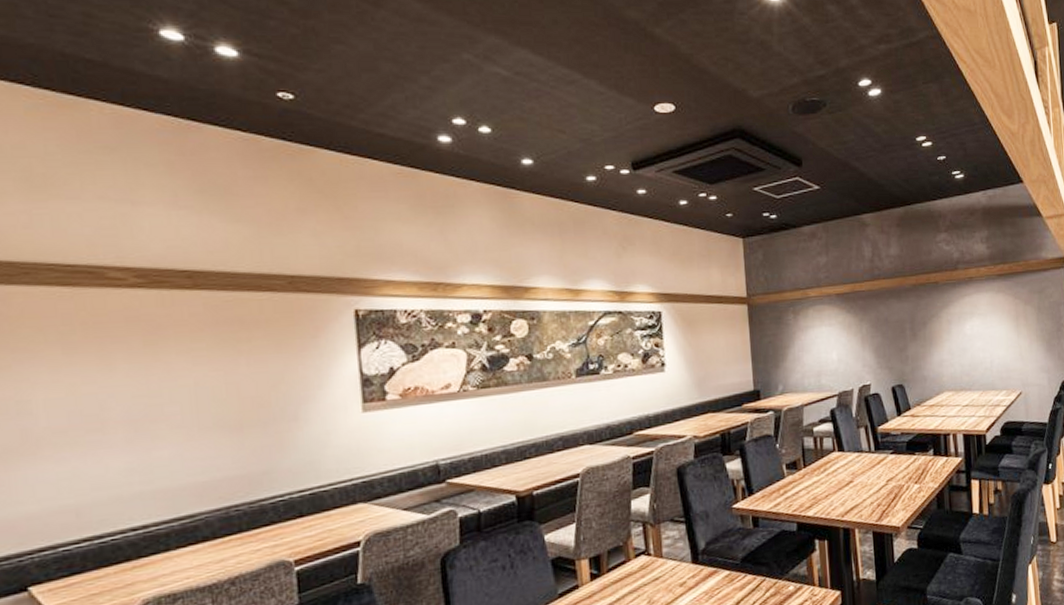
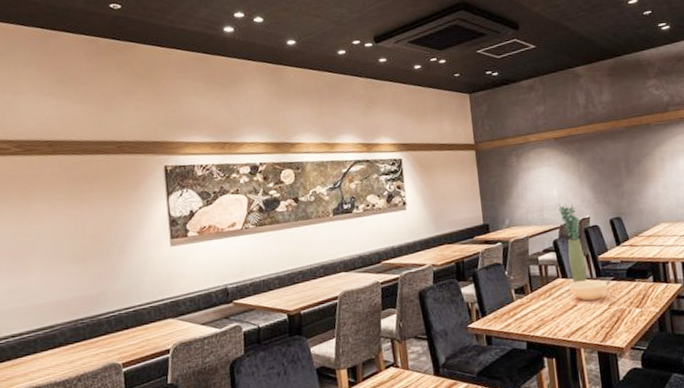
vase: none [837,368,865,457] -> present [558,203,587,283]
bowl: none [845,453,887,477] -> present [568,279,608,301]

